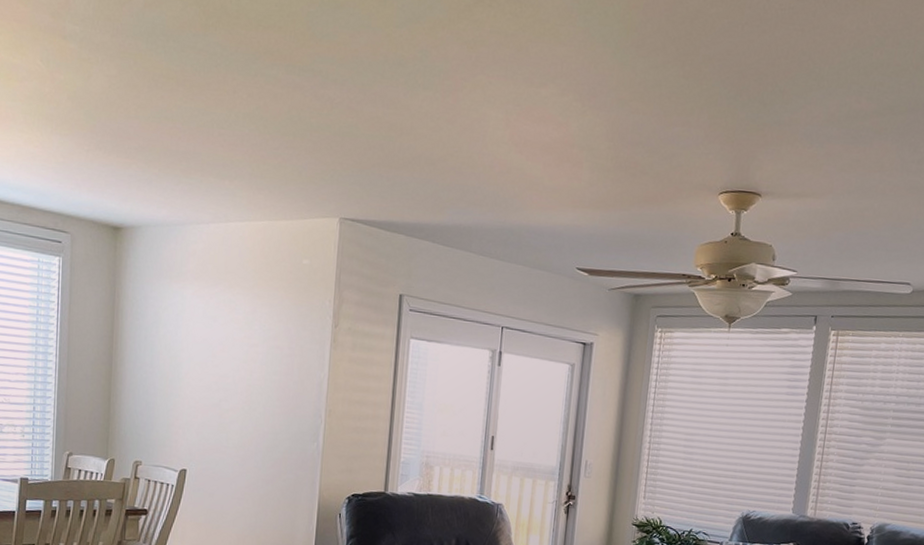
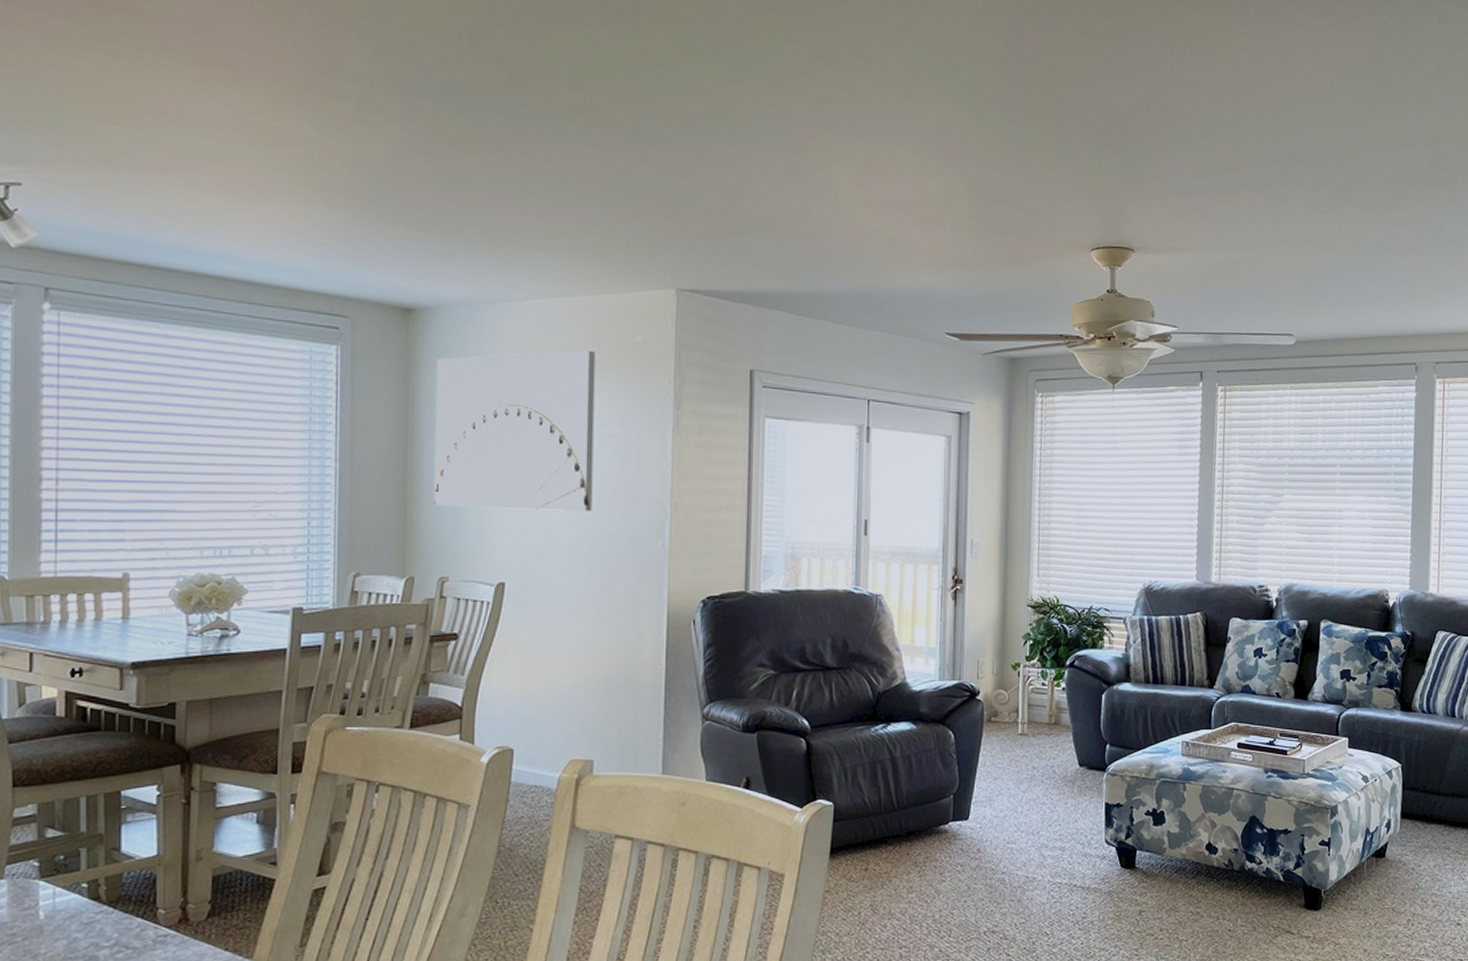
wall art: none [132,270,269,413] -> present [433,350,596,511]

